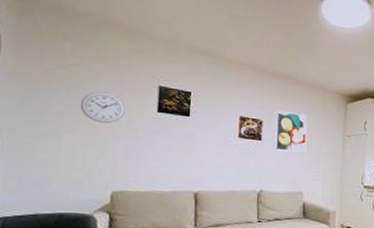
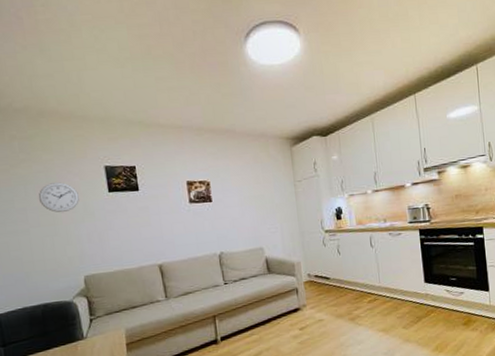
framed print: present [274,109,307,152] -> none [221,167,259,209]

